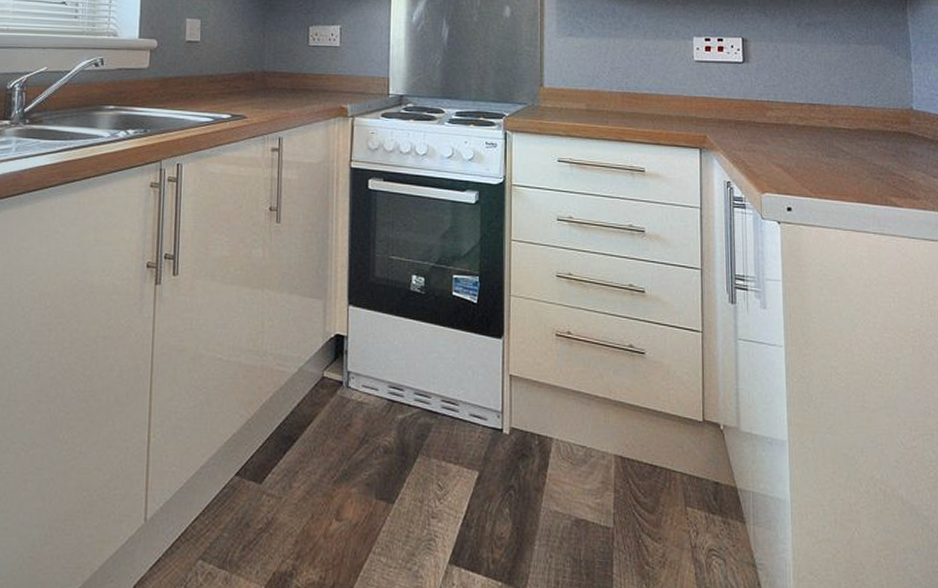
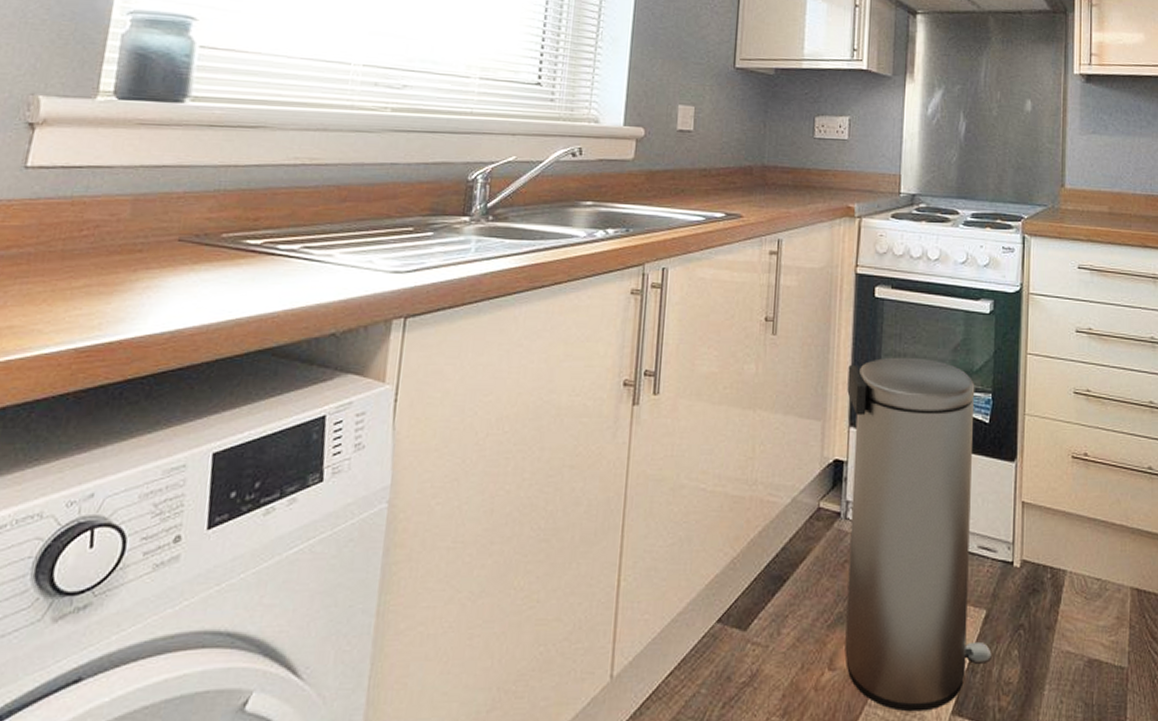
pedal bin: none [345,243,485,560] -> present [845,357,992,712]

